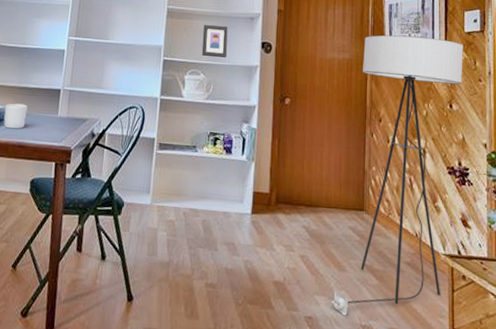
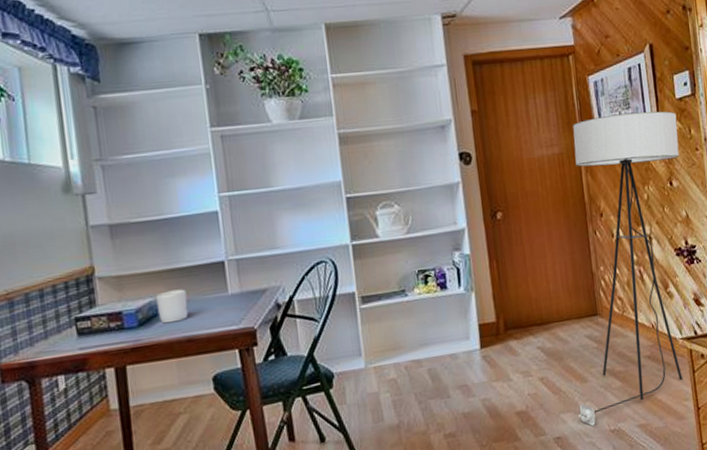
picture frame: present [201,24,228,58] -> none [386,141,422,184]

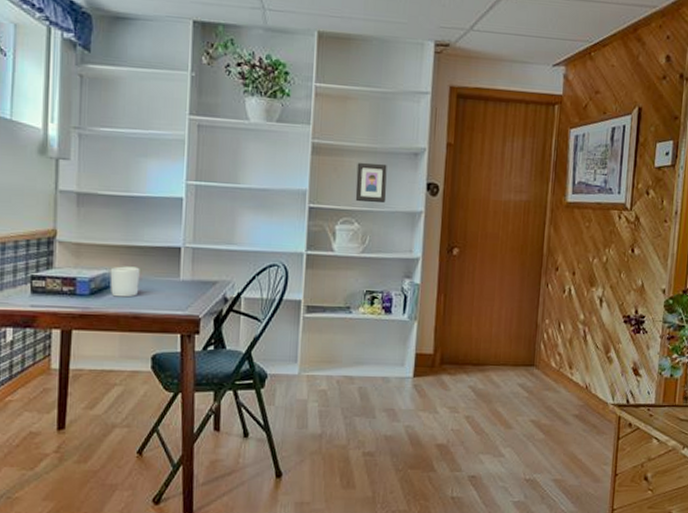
picture frame: none [386,141,422,184] -> present [355,162,387,203]
floor lamp: present [573,111,684,426] -> none [495,171,652,472]

